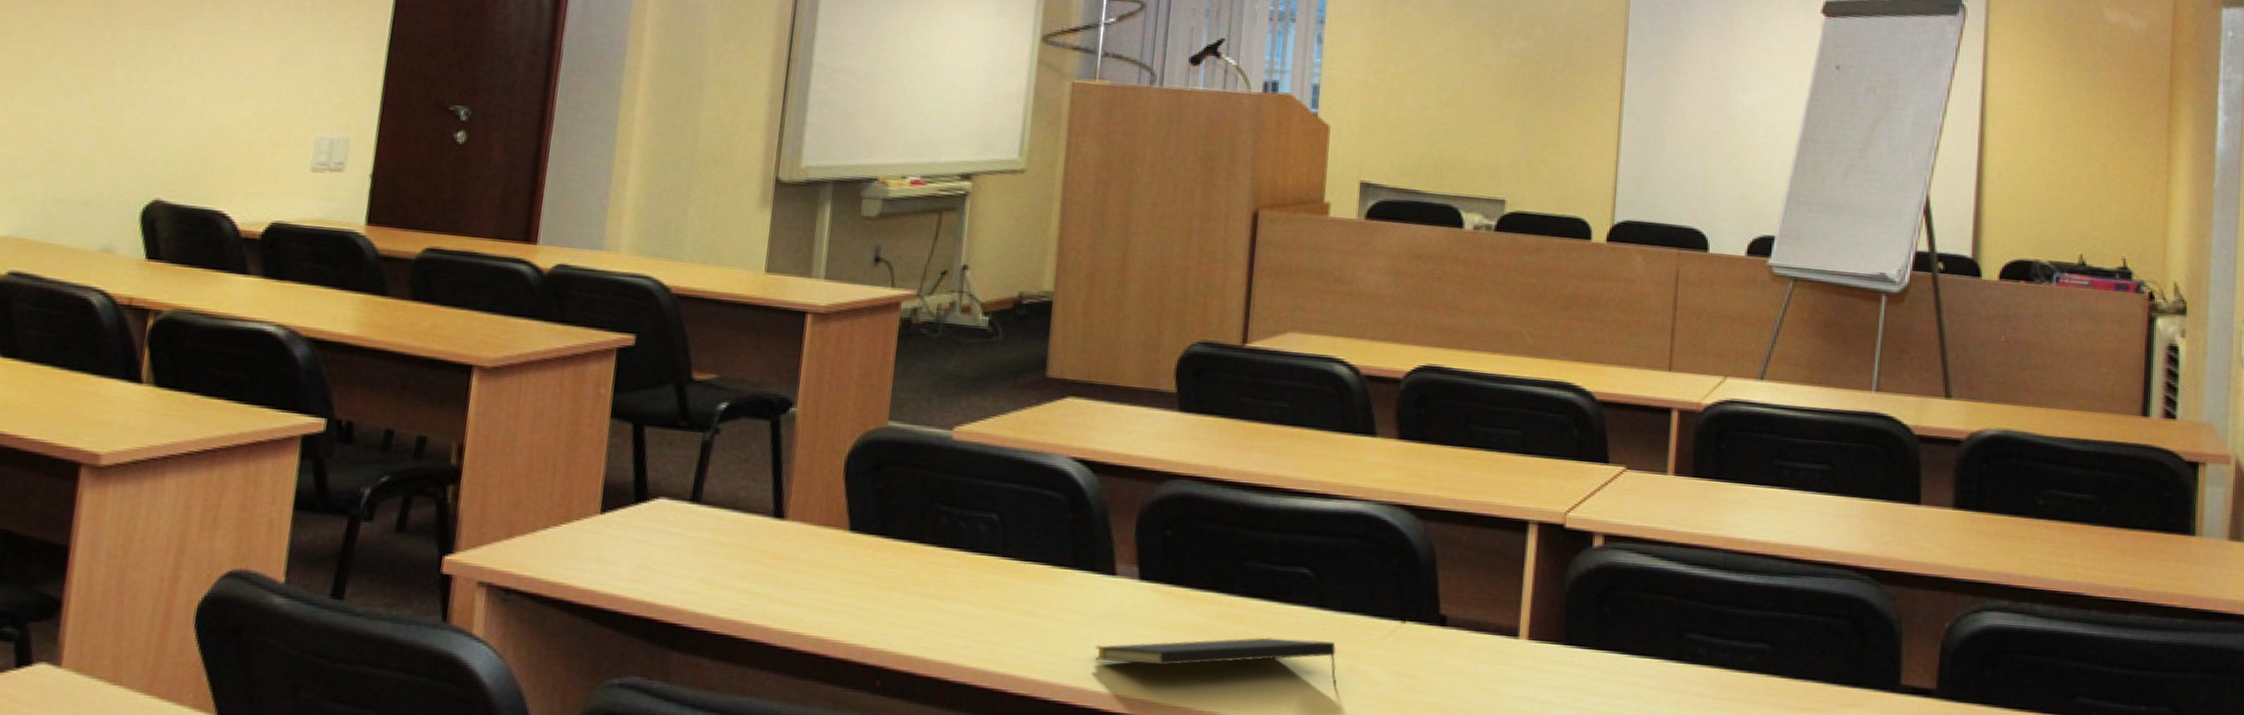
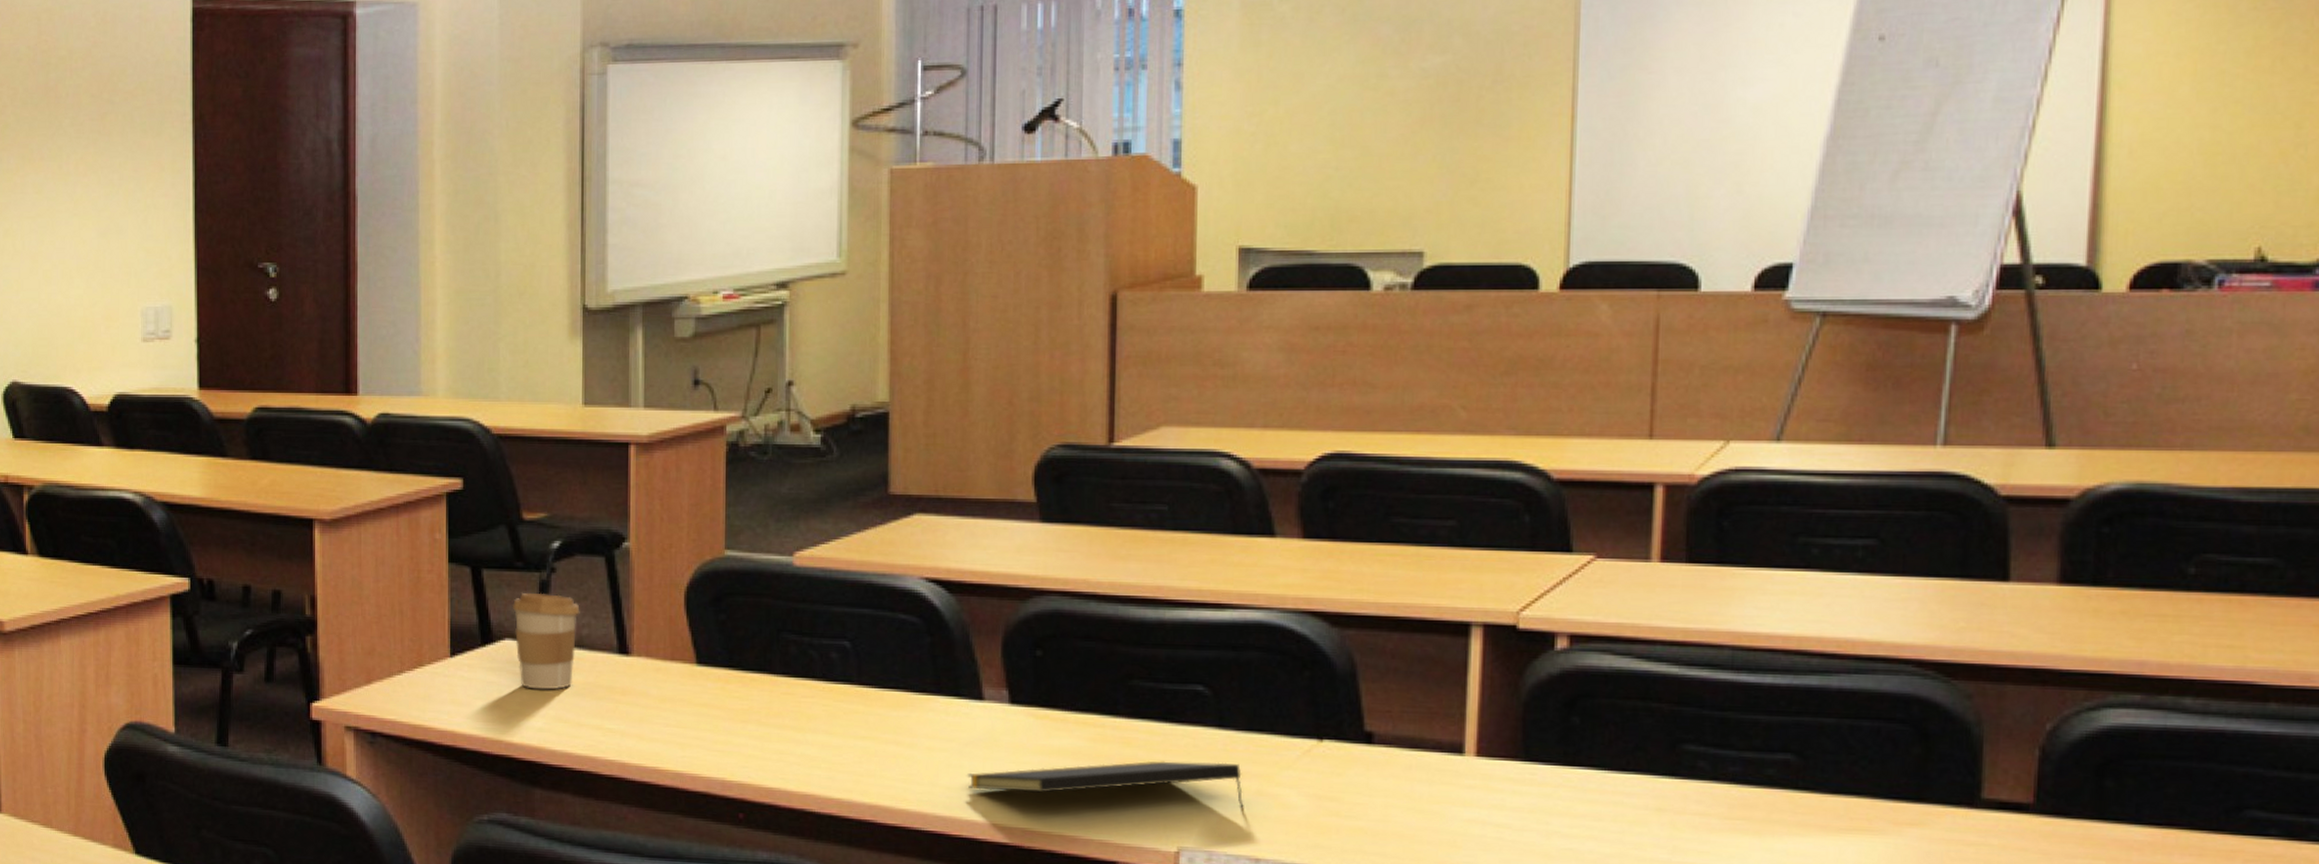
coffee cup: none [670,451,740,551] -> present [513,592,580,690]

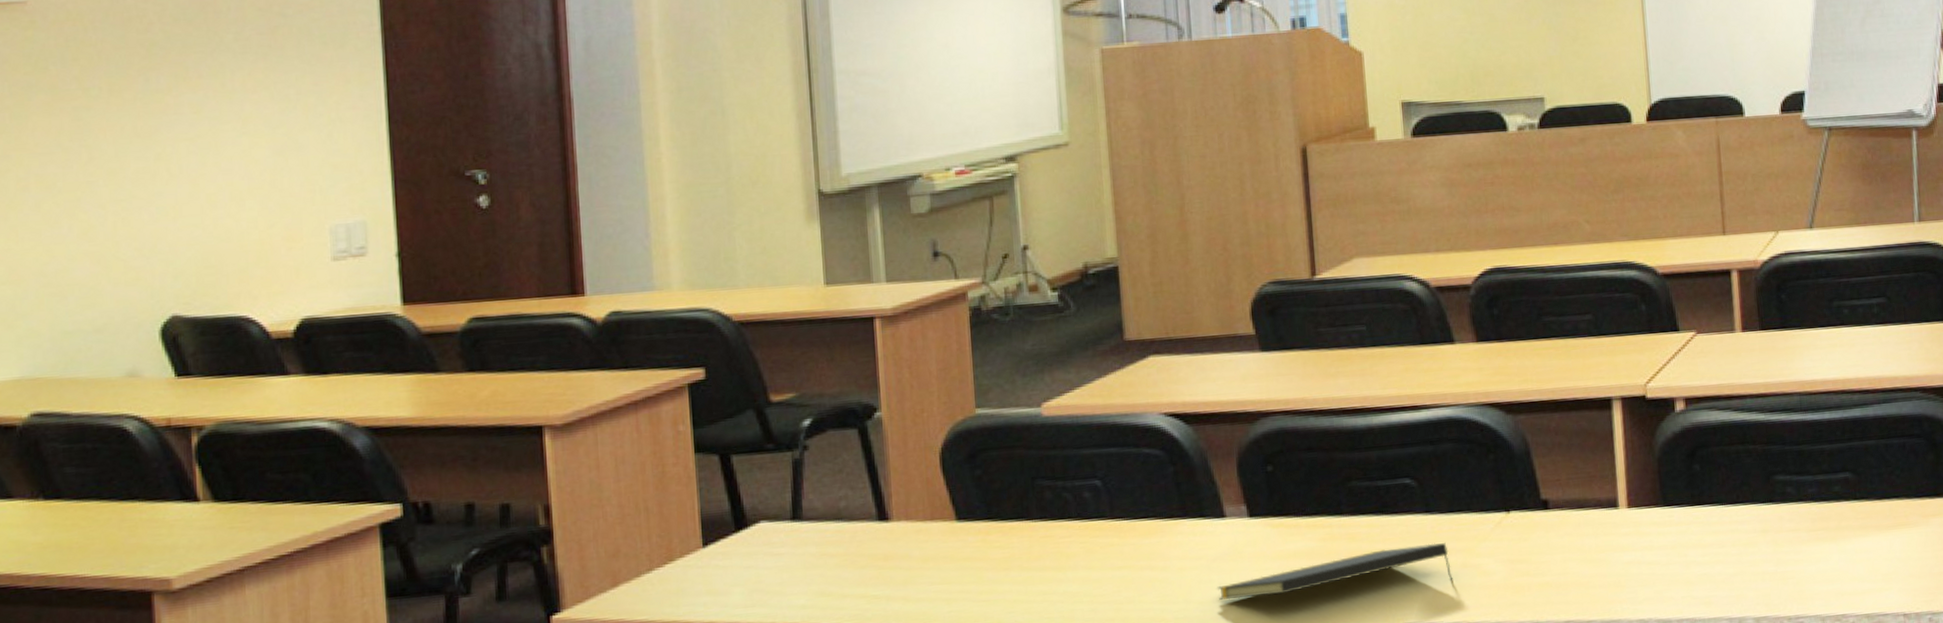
coffee cup: present [513,592,580,690] -> none [766,471,836,568]

